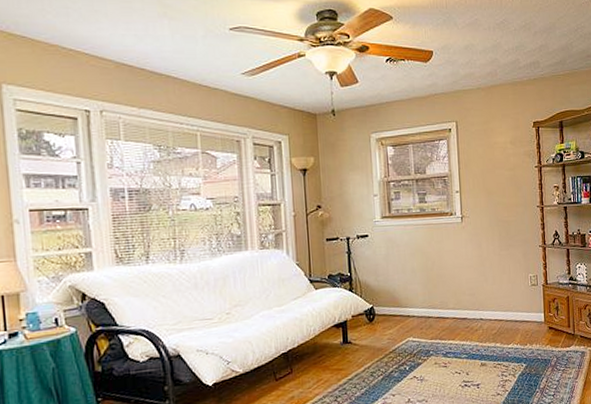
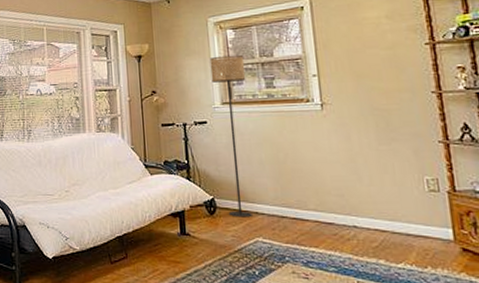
floor lamp: none [371,171,405,322] -> present [209,54,252,218]

